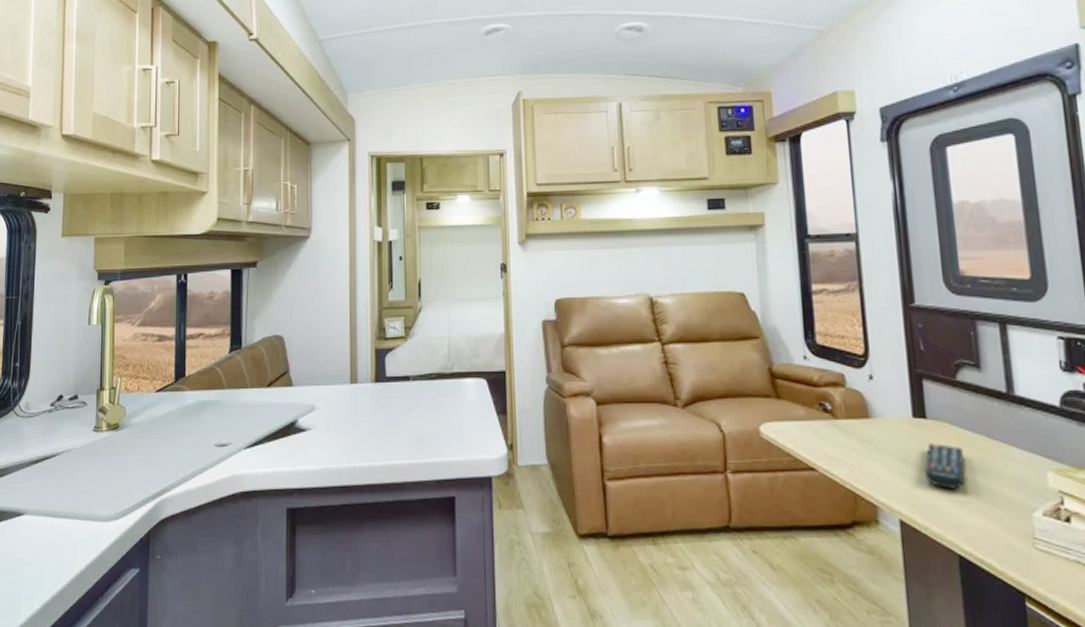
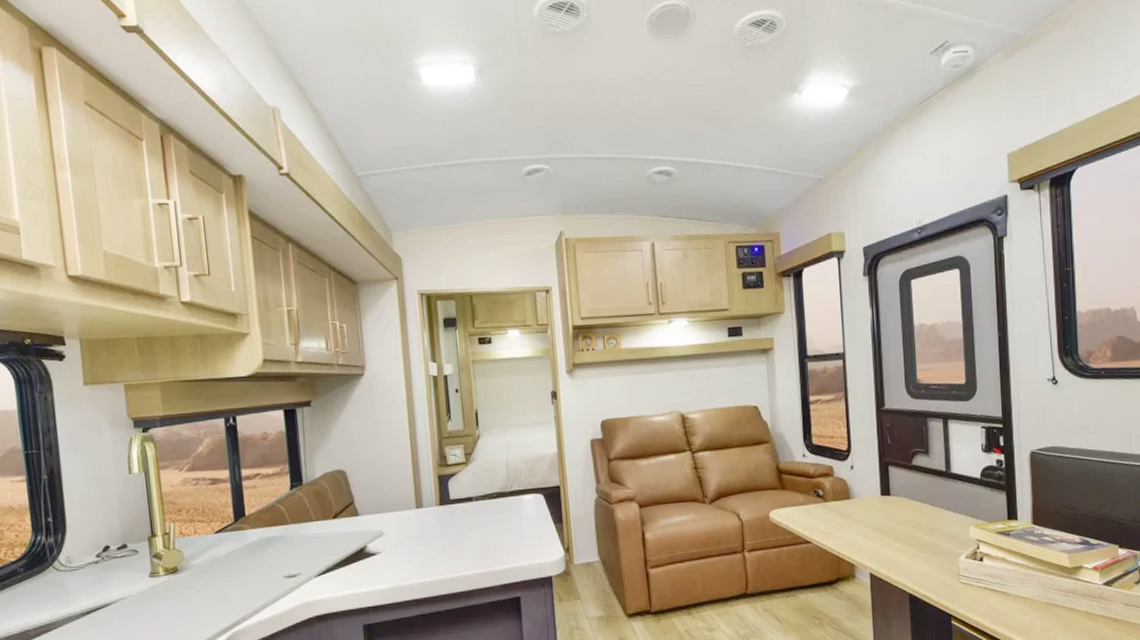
remote control: present [924,443,965,489] -> none [888,513,915,547]

